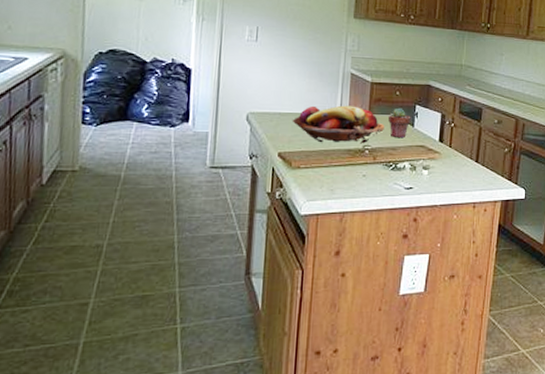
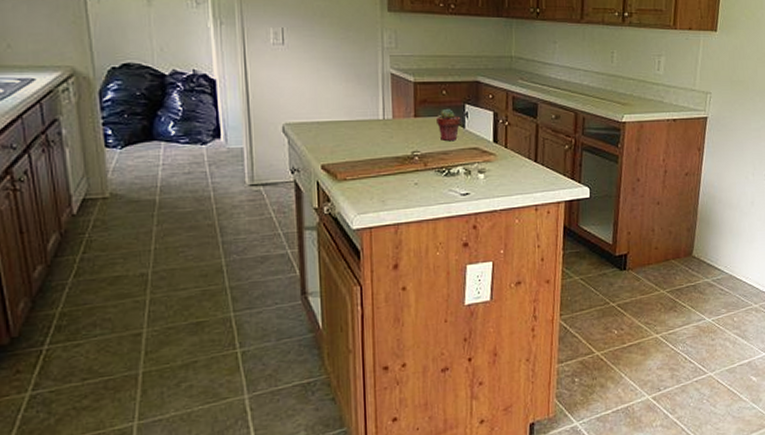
fruit basket: present [292,105,384,144] -> none [332,109,433,152]

